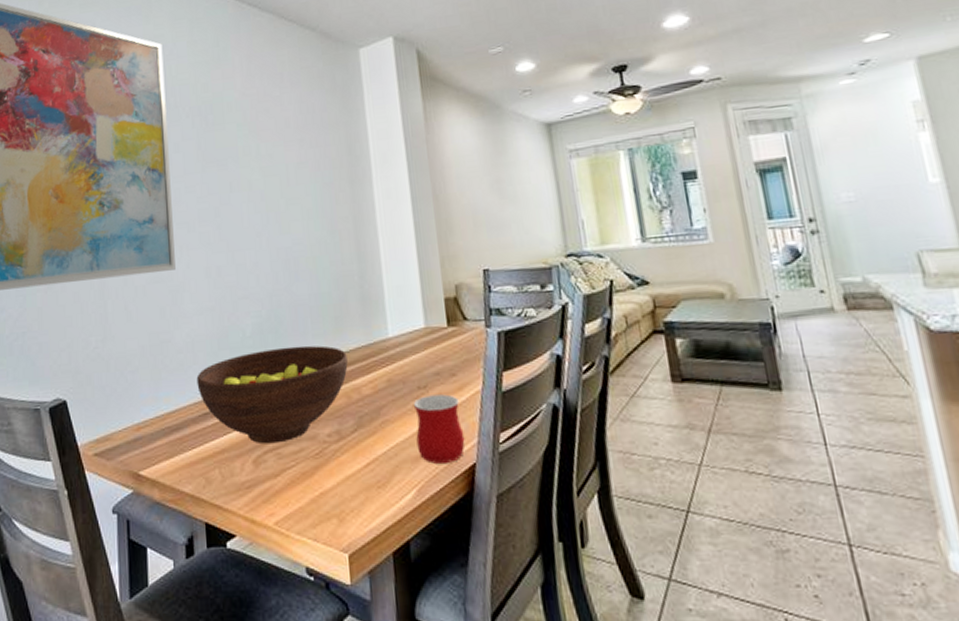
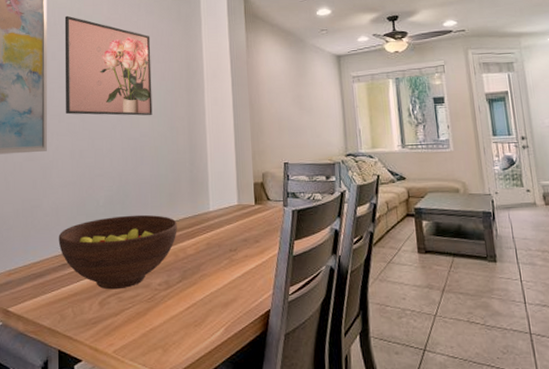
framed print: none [187,94,307,222] -> present [64,15,153,116]
mug: present [413,394,465,464] -> none [225,256,263,309]

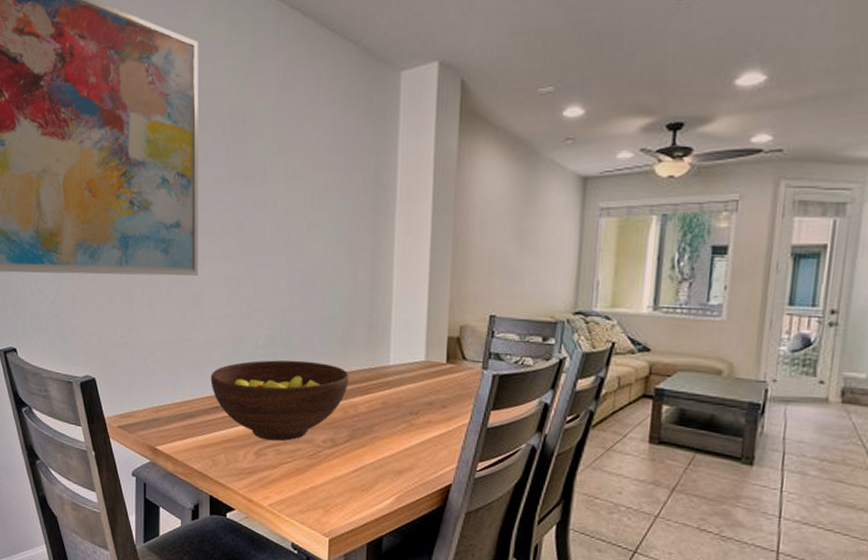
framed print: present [64,15,153,116] -> none [220,100,330,242]

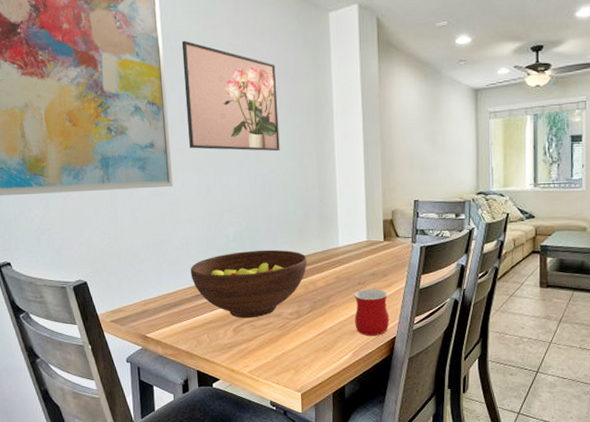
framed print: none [220,100,330,242] -> present [181,40,280,152]
mug: none [401,421,446,480] -> present [354,289,390,336]

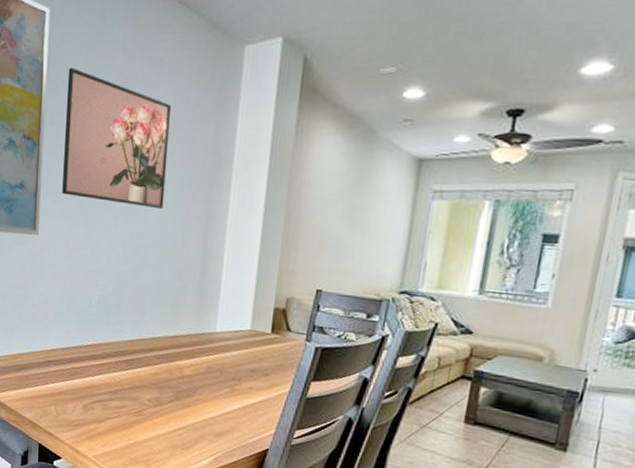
fruit bowl: present [190,249,307,319] -> none [45,319,177,398]
mug: present [354,289,390,336] -> none [221,386,266,444]

